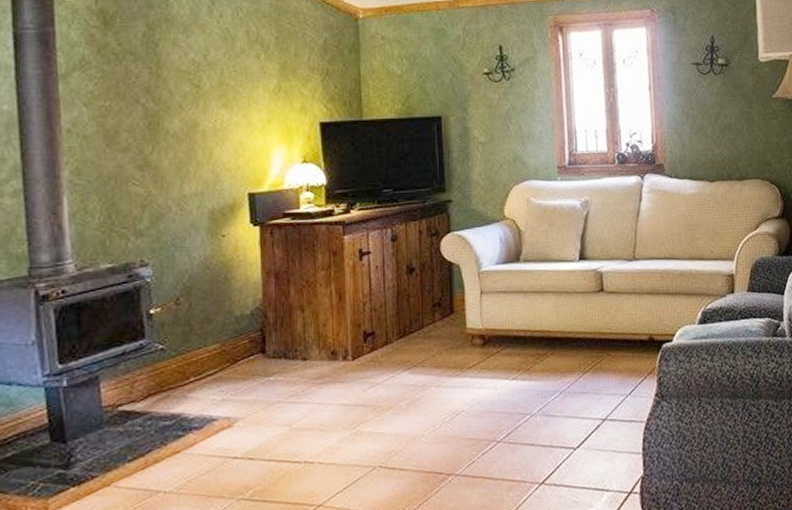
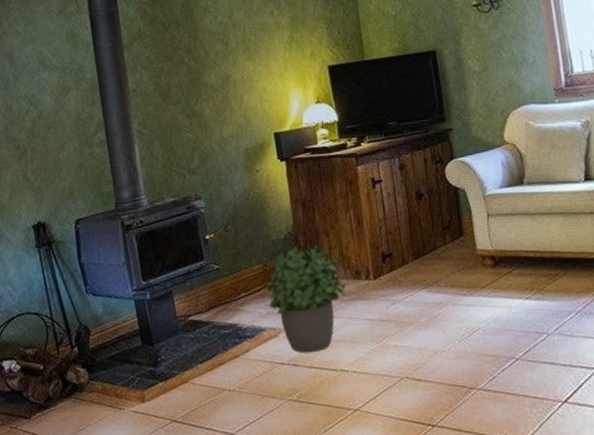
potted plant: none [219,321,320,444] -> present [264,244,347,352]

